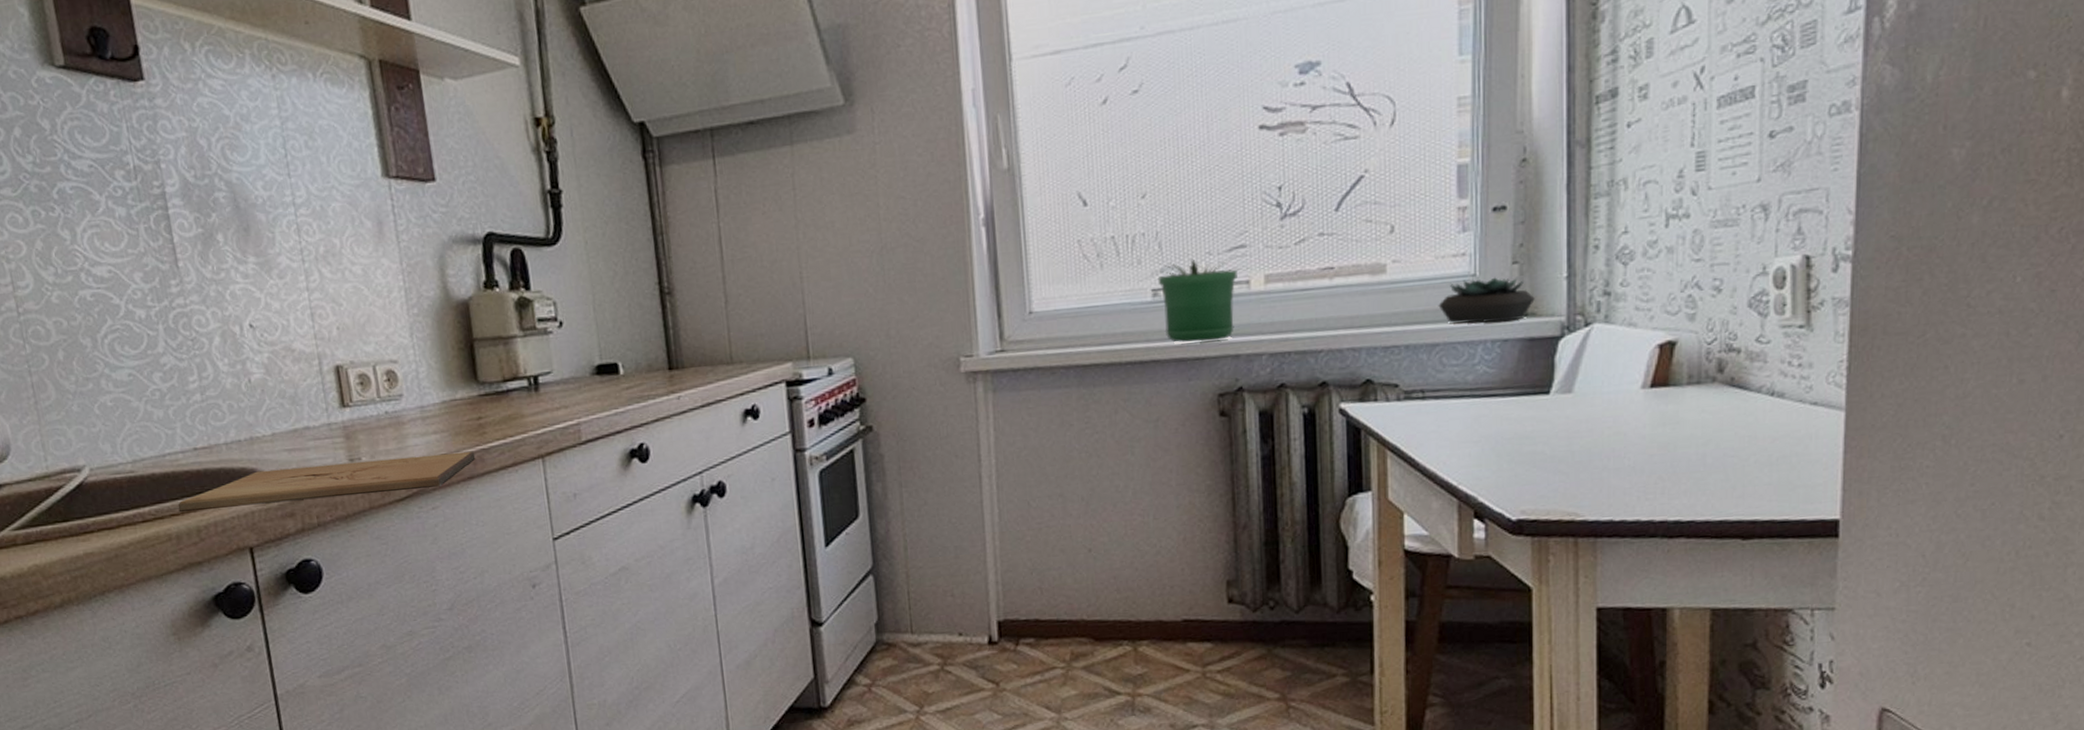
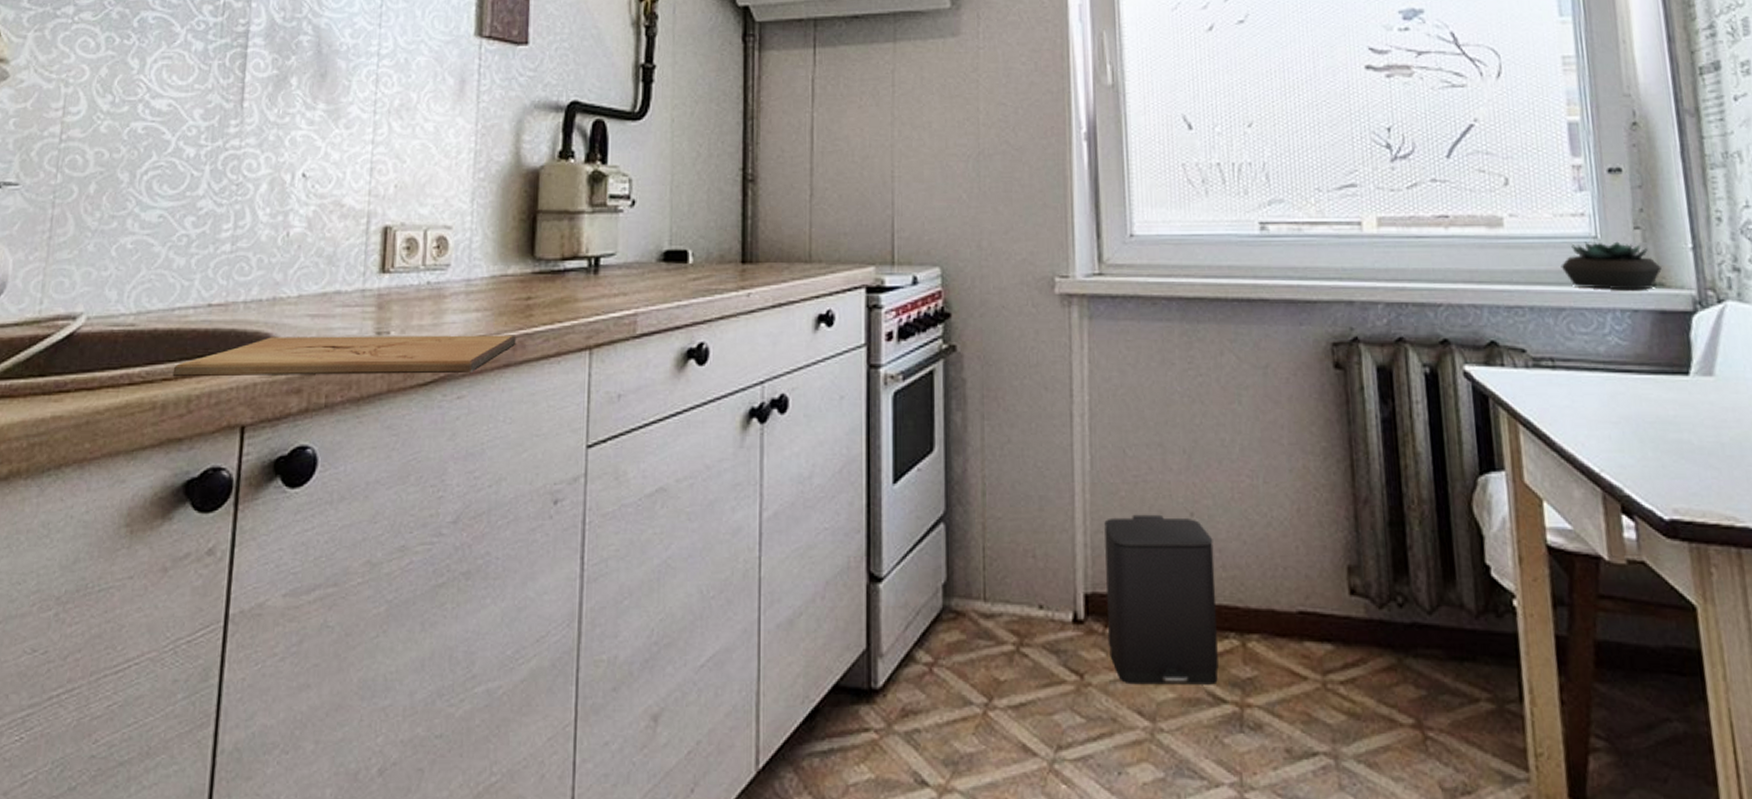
pedal bin: none [1013,552,1114,687] -> present [1104,514,1219,685]
planter: present [1157,259,1249,344] -> none [1265,194,1361,284]

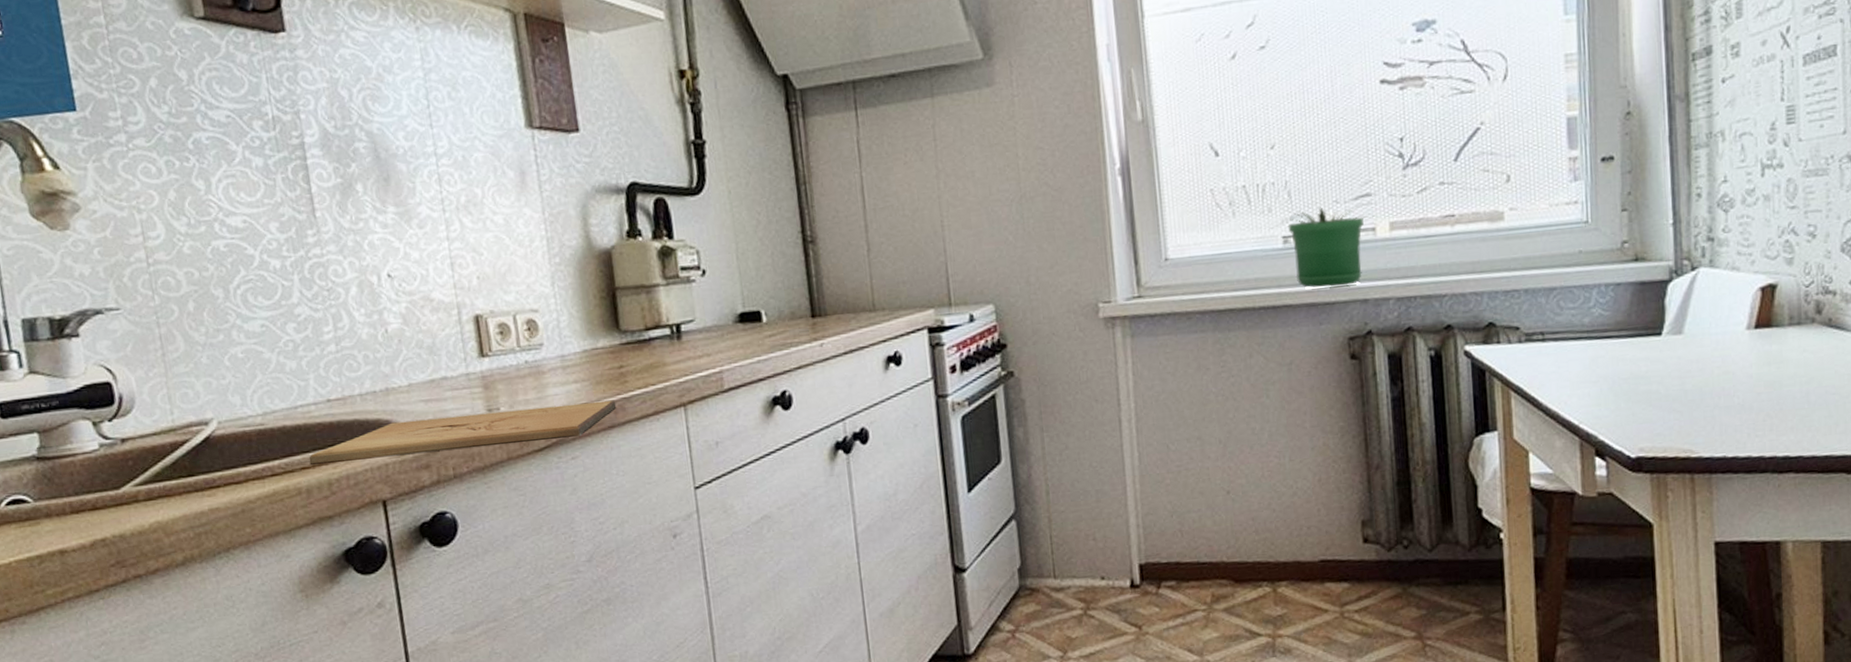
pedal bin: present [1104,514,1219,685] -> none [1153,495,1254,630]
planter: none [1265,194,1361,284] -> present [1288,207,1375,289]
succulent plant: present [1560,241,1662,290] -> none [1554,224,1644,268]

